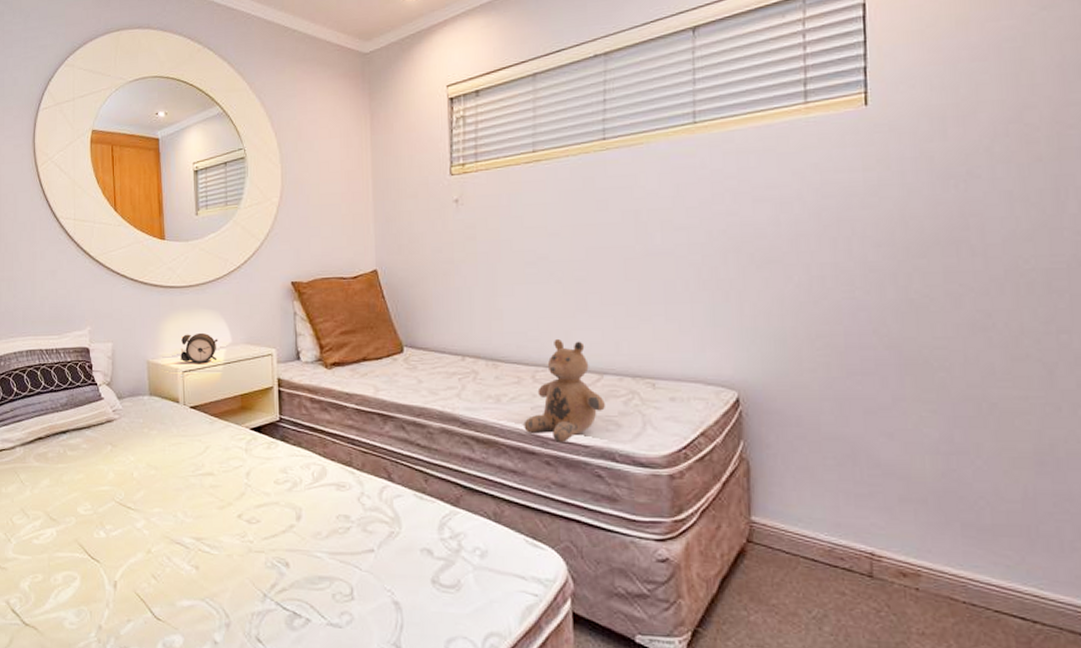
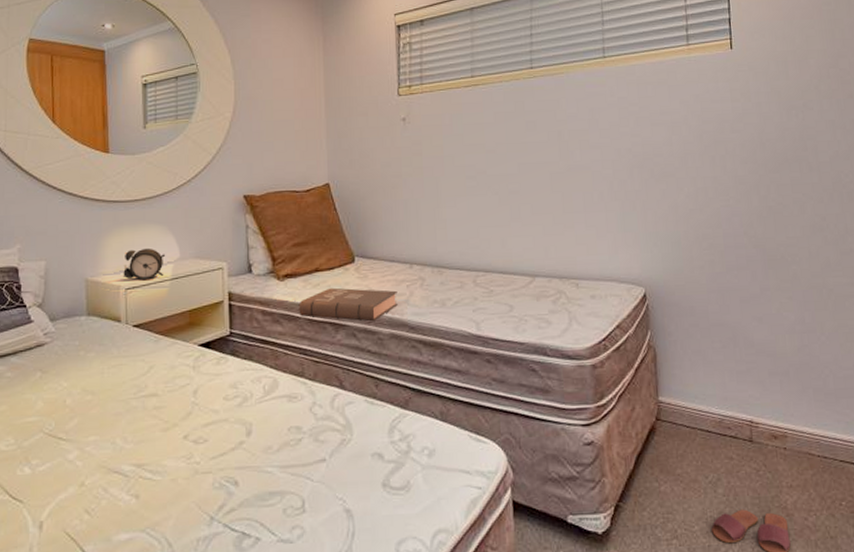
book: none [346,378,449,415] -> present [299,287,398,322]
teddy bear: present [524,338,605,444] -> none [466,245,537,342]

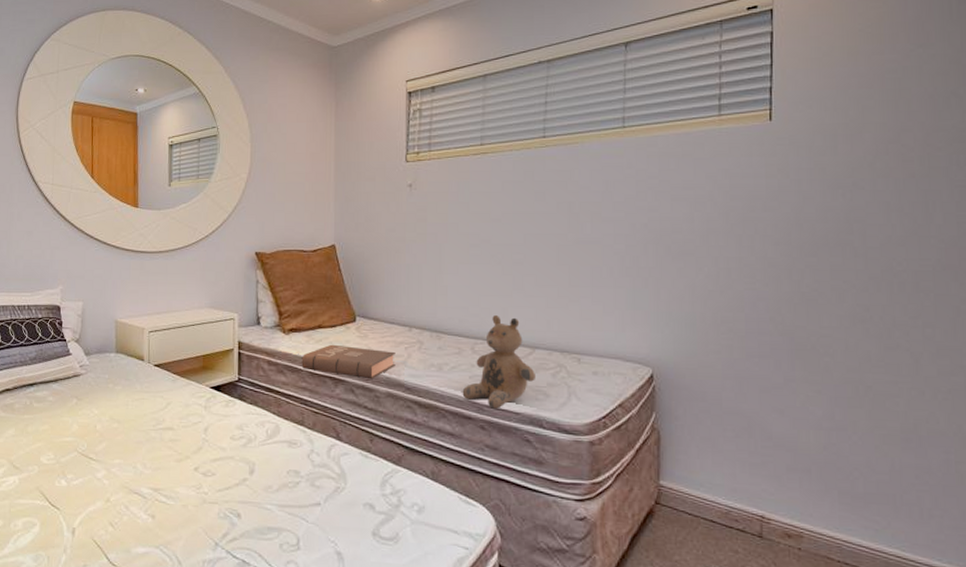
alarm clock: present [123,247,166,281] -> none [147,295,184,325]
teddy bear: none [466,245,537,342] -> present [462,314,535,410]

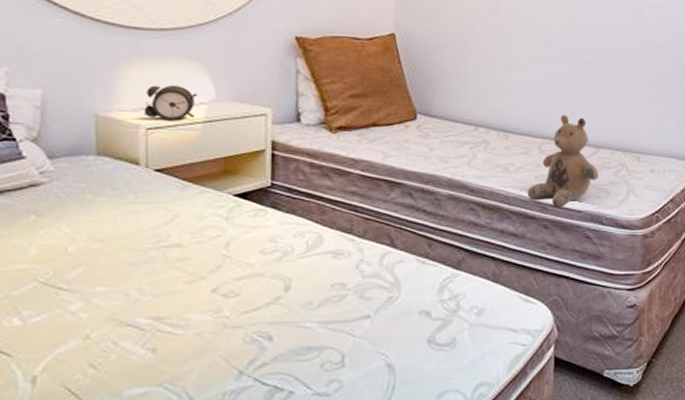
alarm clock: none [147,295,184,325] -> present [144,84,198,121]
book: present [301,344,396,380] -> none [351,144,460,182]

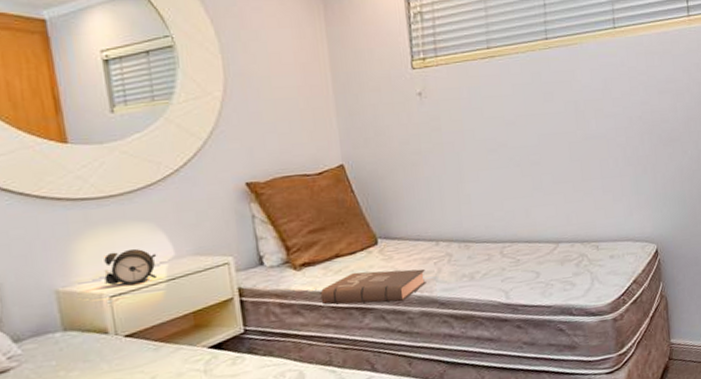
book: none [351,144,460,182] -> present [320,268,426,305]
teddy bear: present [527,114,599,209] -> none [496,216,562,308]

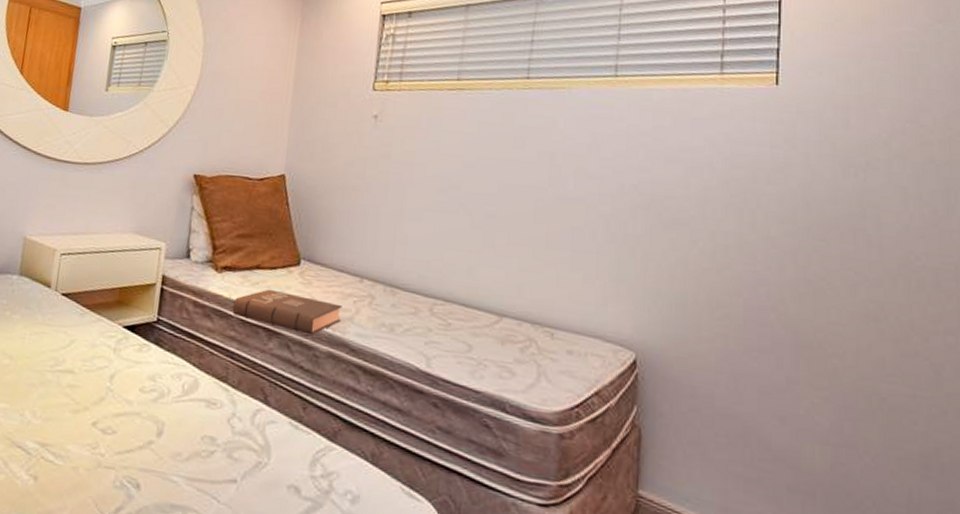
alarm clock: present [104,248,158,286] -> none [61,214,106,249]

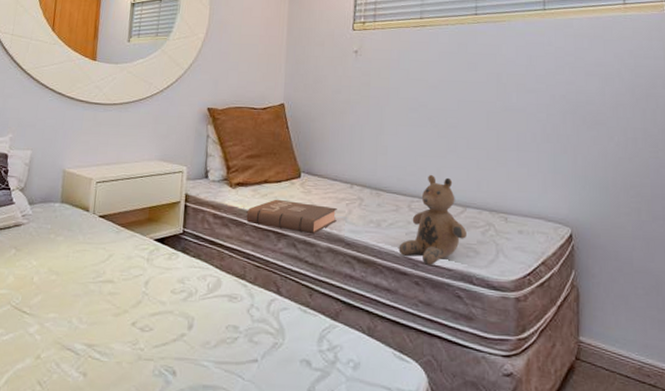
teddy bear: none [415,272,501,386] -> present [399,174,466,266]

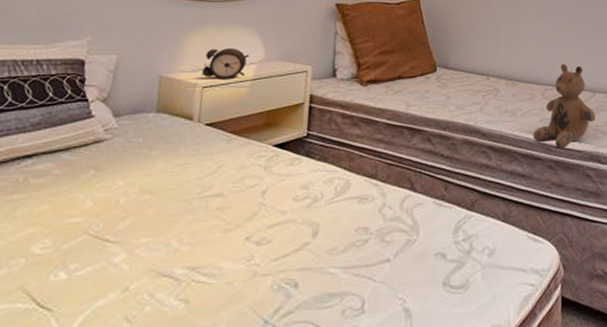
alarm clock: none [96,147,134,176] -> present [201,47,250,80]
book: present [246,199,337,235] -> none [378,94,473,128]

